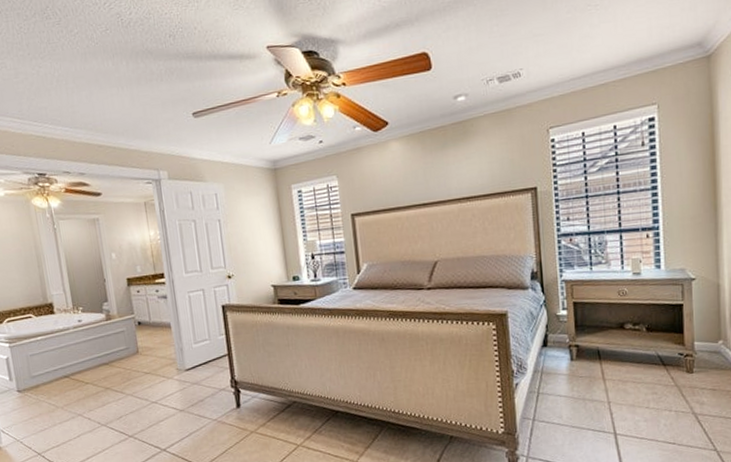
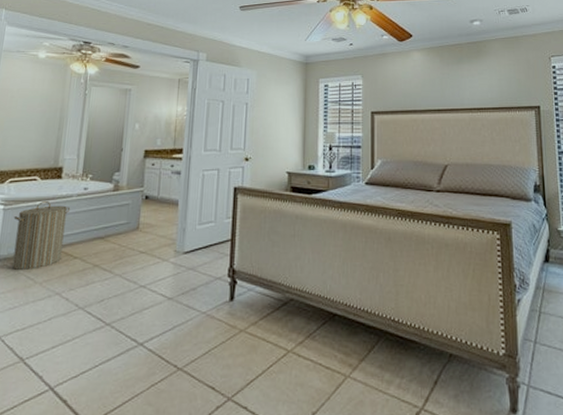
laundry hamper: none [21,336,74,398] -> present [12,201,71,270]

